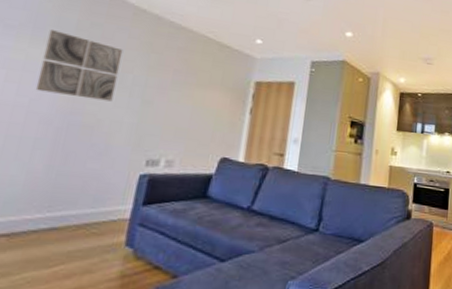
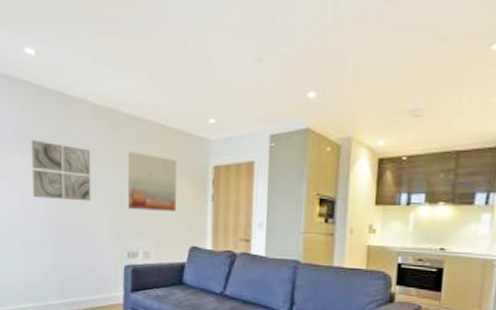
wall art: none [157,56,219,121] -> present [127,150,178,211]

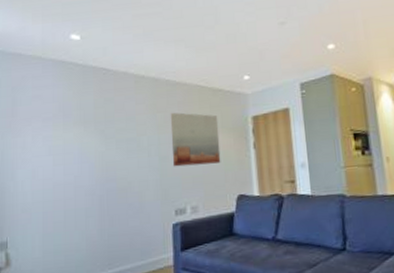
wall art: present [31,140,91,201] -> none [76,113,136,168]

